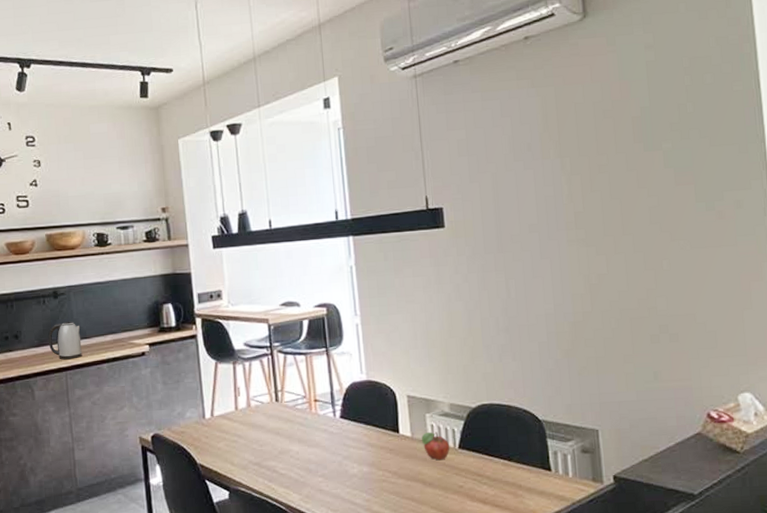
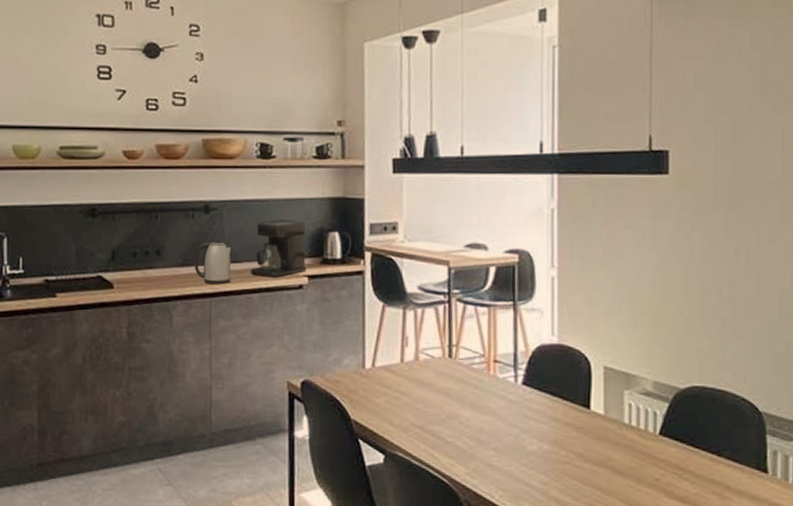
coffee maker: none [98,297,147,349] -> present [250,219,307,278]
fruit: present [422,431,450,461] -> none [616,411,649,447]

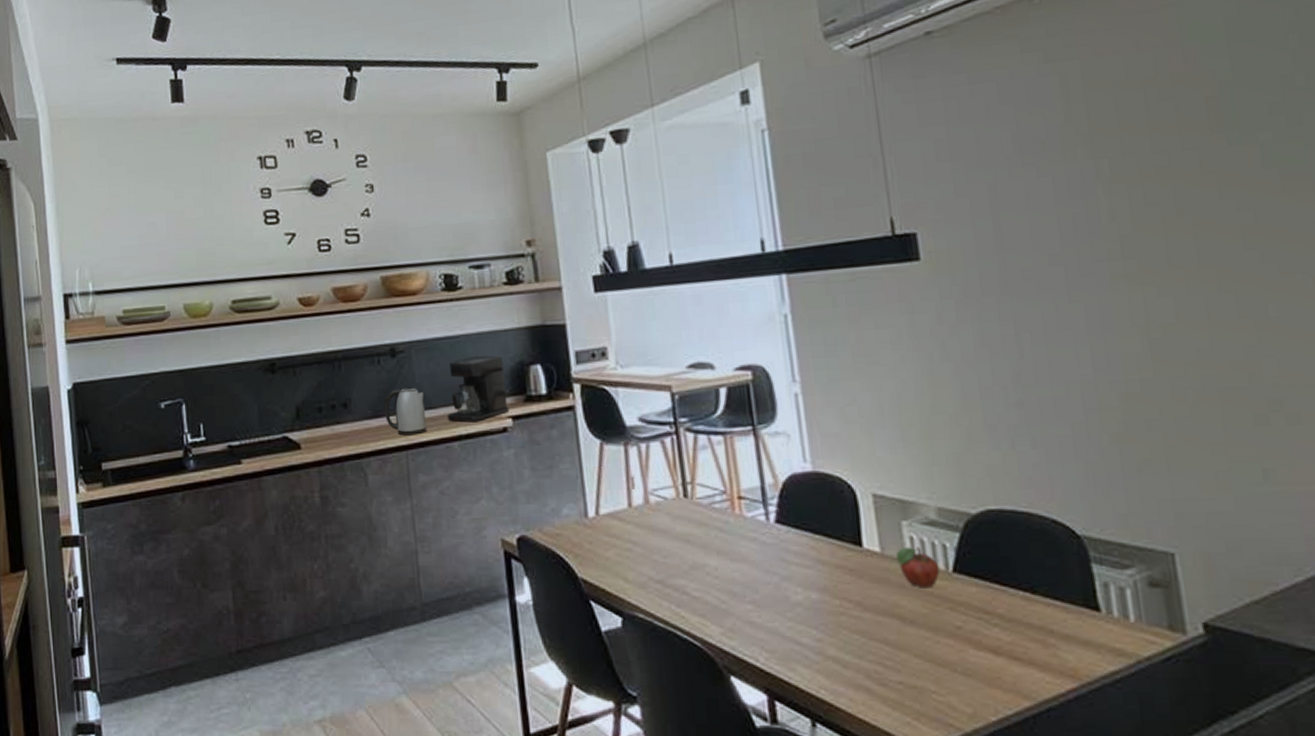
fruit: none [616,411,649,447] -> present [896,546,940,588]

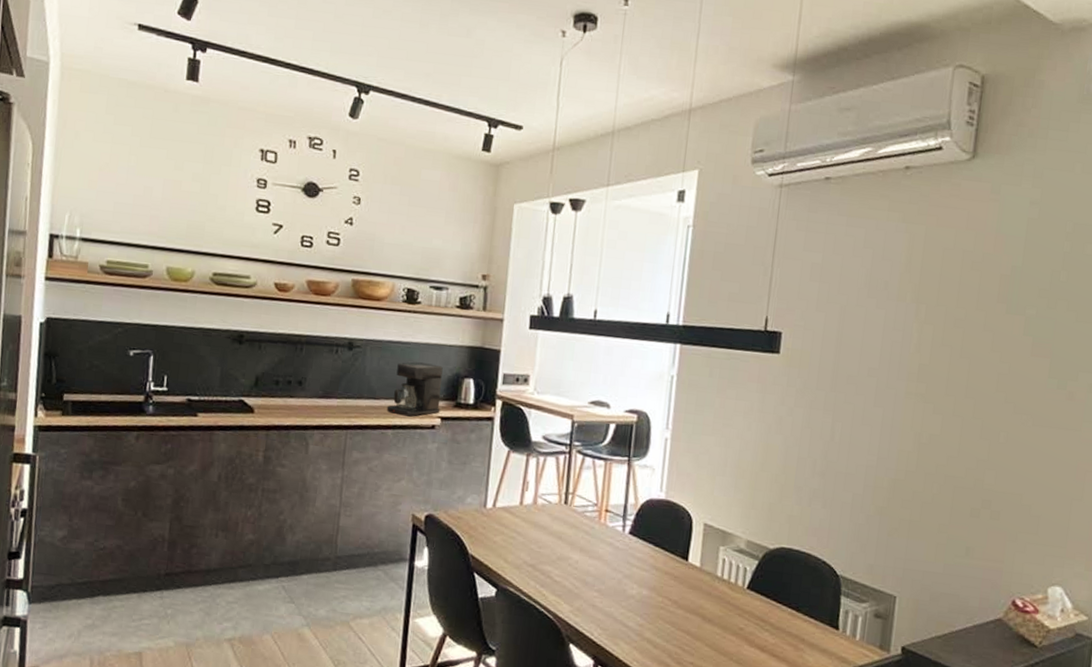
kettle: present [383,386,427,436] -> none [333,376,370,419]
fruit: present [896,546,940,588] -> none [710,565,739,598]

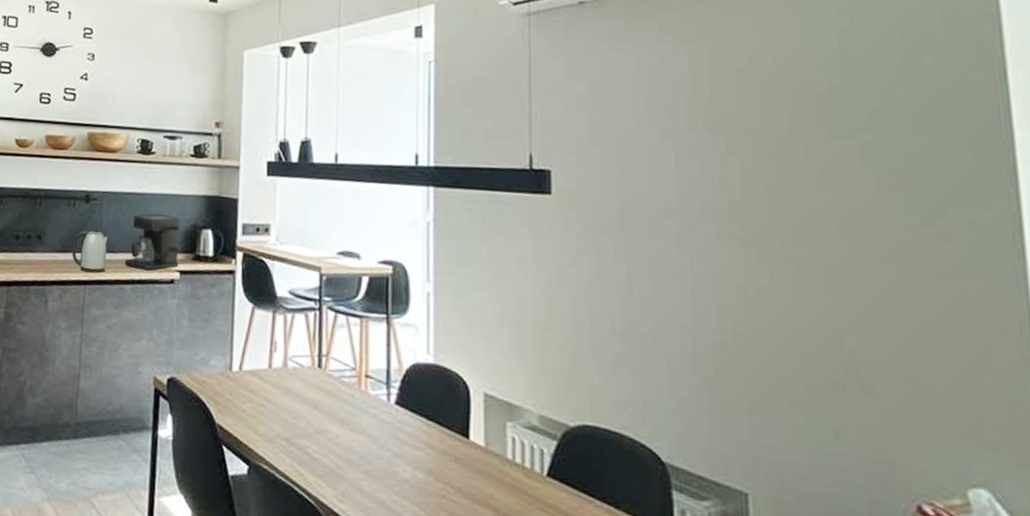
kettle: none [333,376,370,419] -> present [72,229,107,273]

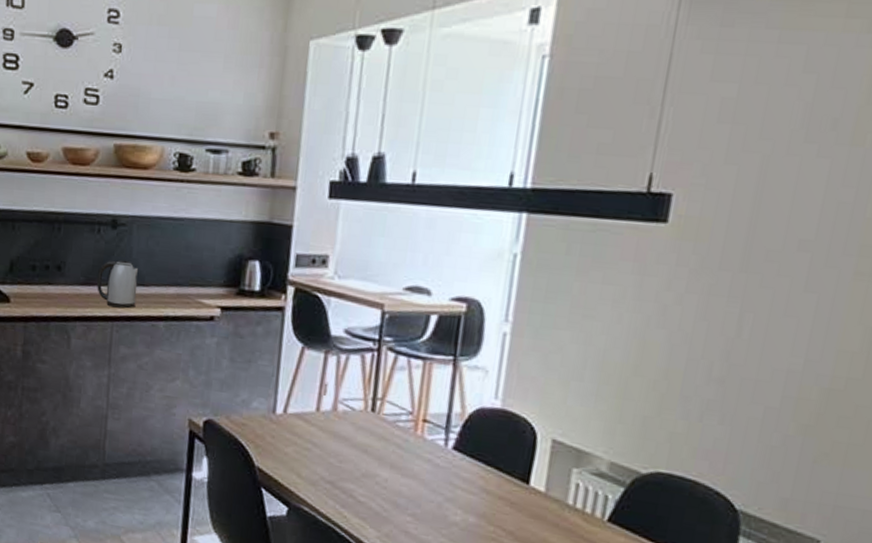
coffee maker: present [124,213,180,271] -> none [157,241,223,307]

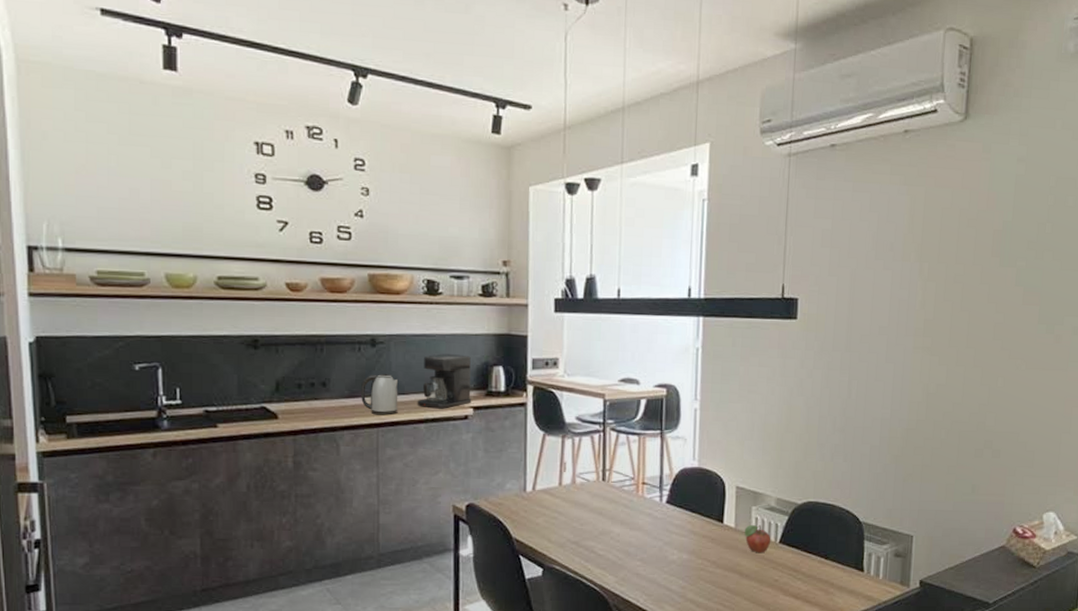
coffee maker: none [157,241,223,307] -> present [417,354,472,409]
fruit: none [558,491,596,531] -> present [744,524,771,554]

